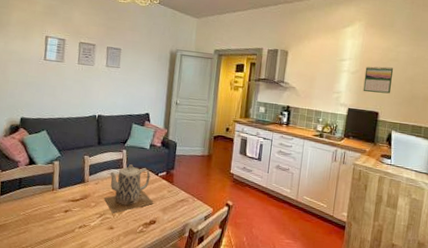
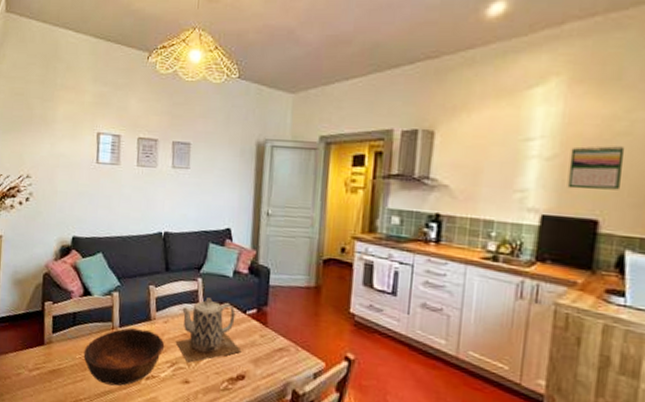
bowl: none [27,189,96,235] -> present [83,328,165,386]

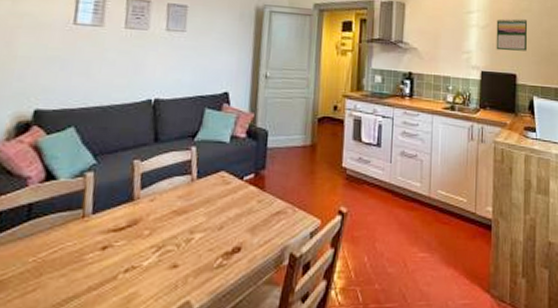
bowl: present [83,328,165,386] -> none [39,213,150,289]
teapot: present [175,298,242,363] -> none [163,167,238,243]

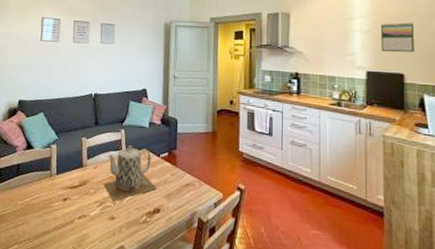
teapot: none [163,167,238,243] -> present [103,145,157,201]

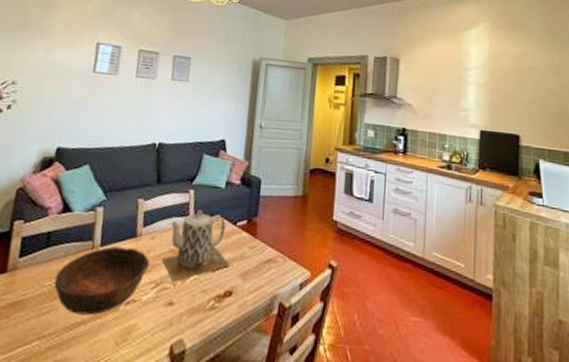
bowl: none [25,174,95,227] -> present [54,246,150,316]
calendar: present [380,22,415,53] -> none [496,76,532,111]

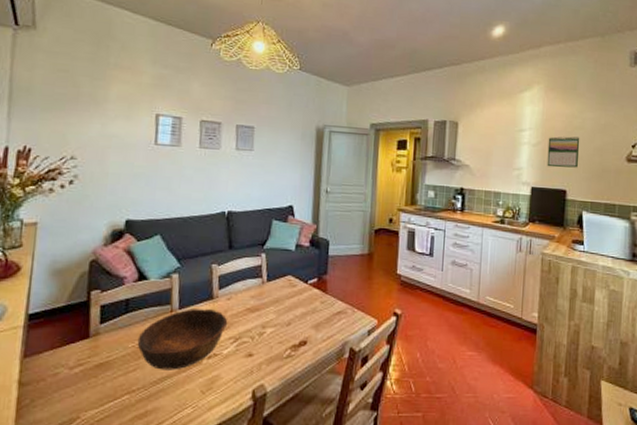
teapot: present [161,210,231,281] -> none [239,271,304,336]
calendar: none [496,76,532,111] -> present [547,136,580,168]

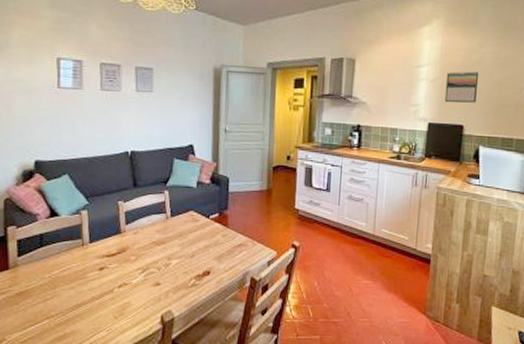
bowl: present [137,309,228,370] -> none [53,242,136,298]

